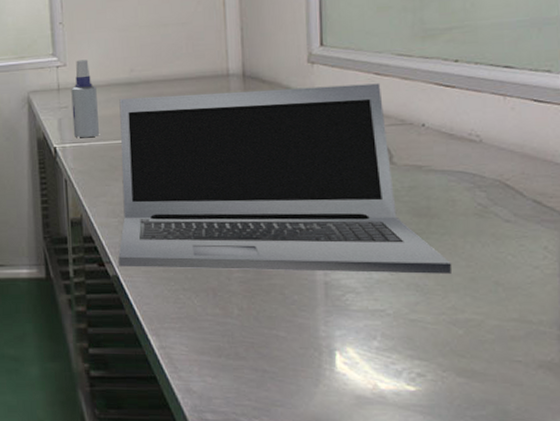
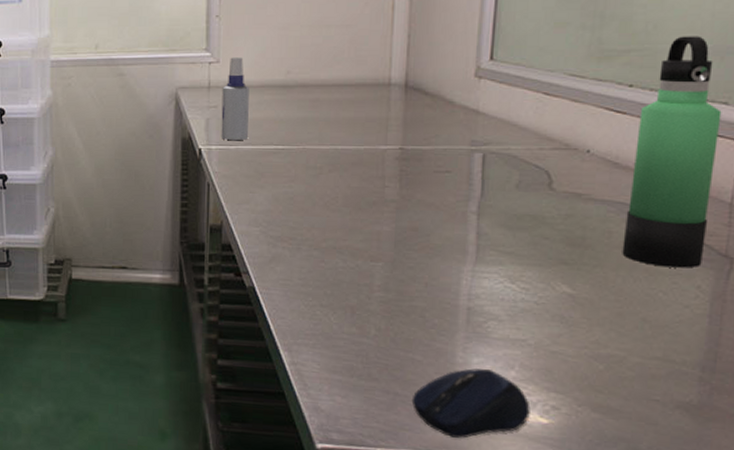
laptop: present [118,83,452,274] -> none [256,101,601,307]
computer mouse: none [280,340,397,411] -> present [411,367,530,438]
thermos bottle: none [466,10,547,231] -> present [622,36,722,268]

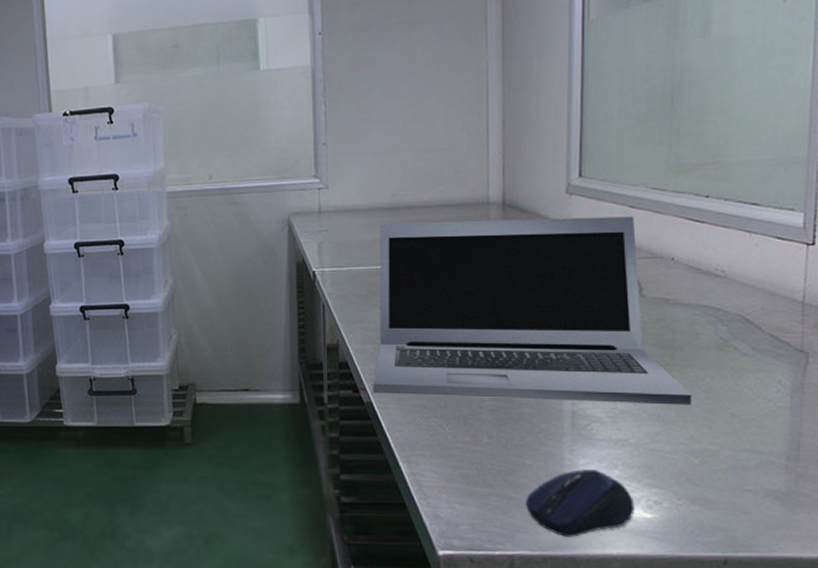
spray bottle: present [221,57,250,141] -> none [332,182,360,263]
laptop: none [256,101,601,307] -> present [373,216,693,405]
thermos bottle: present [622,36,722,268] -> none [709,148,789,364]

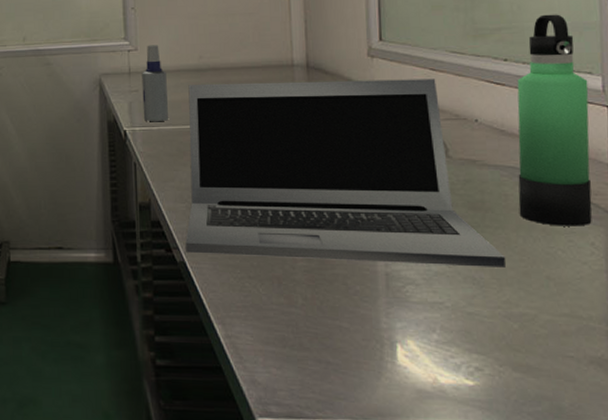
spray bottle: none [332,182,360,263] -> present [142,45,169,122]
computer mouse: present [525,468,635,537] -> none [343,332,456,405]
thermos bottle: none [709,148,789,364] -> present [517,14,592,226]

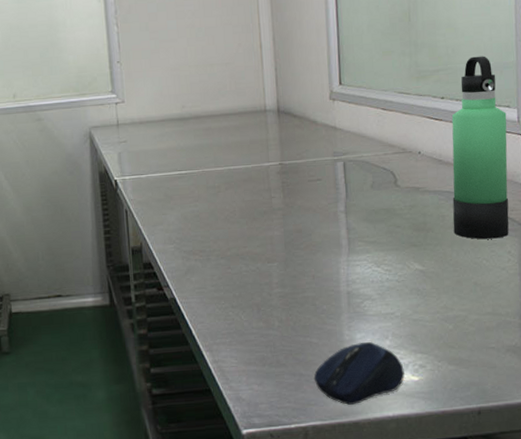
spray bottle: present [142,45,169,122] -> none [129,96,156,171]
laptop: present [185,79,506,268] -> none [173,117,443,289]
computer mouse: none [343,332,456,405] -> present [313,341,405,405]

